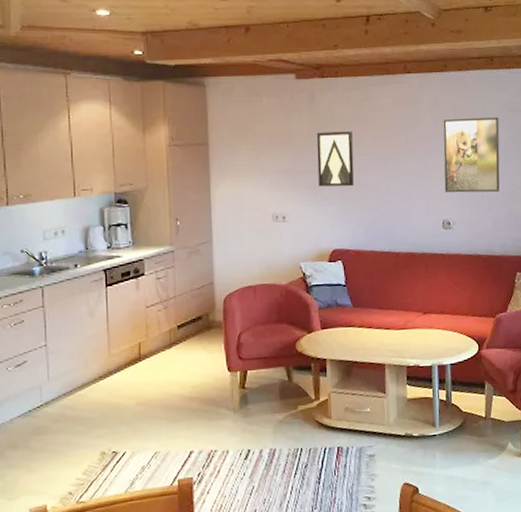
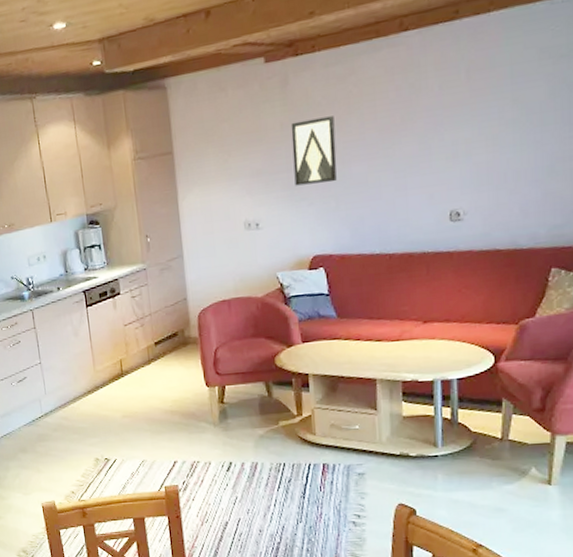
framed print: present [443,117,500,193] -> none [452,69,533,176]

